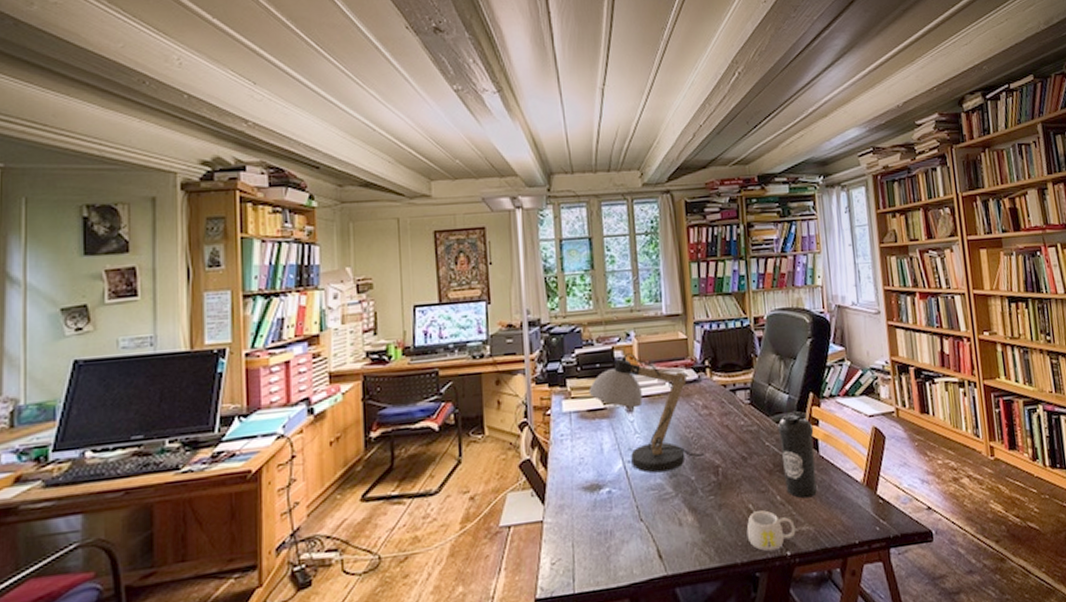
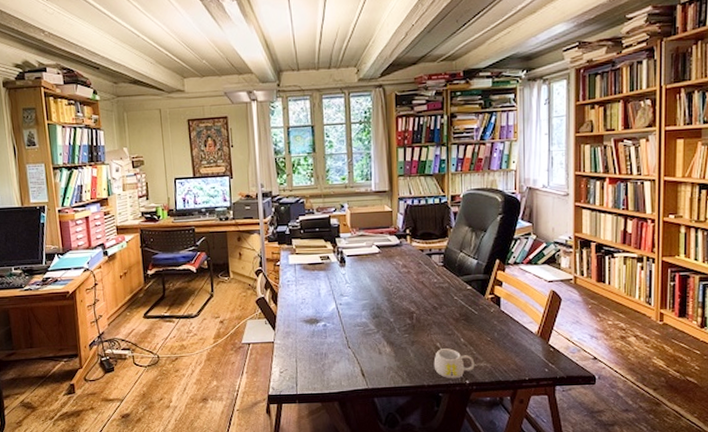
desk lamp: present [589,353,705,473] -> none [310,221,403,314]
water bottle: present [777,410,817,499] -> none [465,273,497,342]

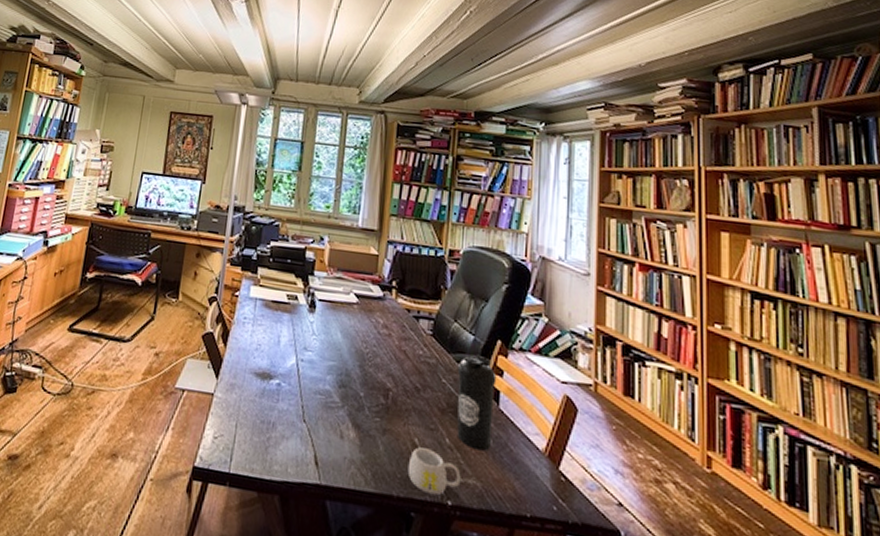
water bottle: none [465,273,497,342] -> present [457,354,497,451]

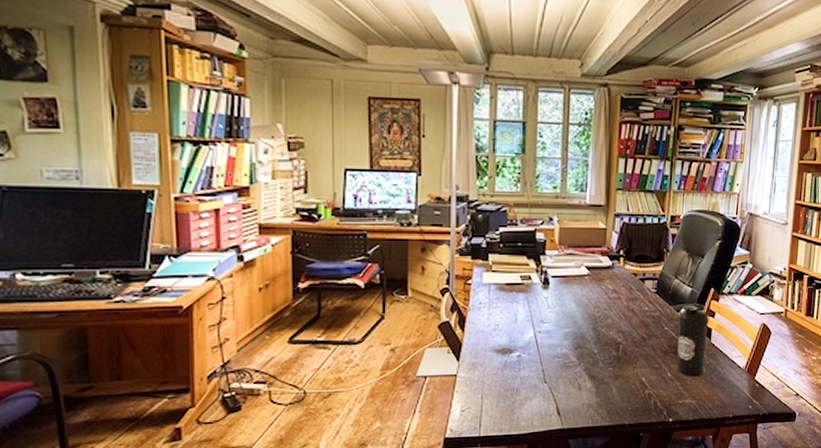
mug: present [407,447,461,496] -> none [637,384,680,417]

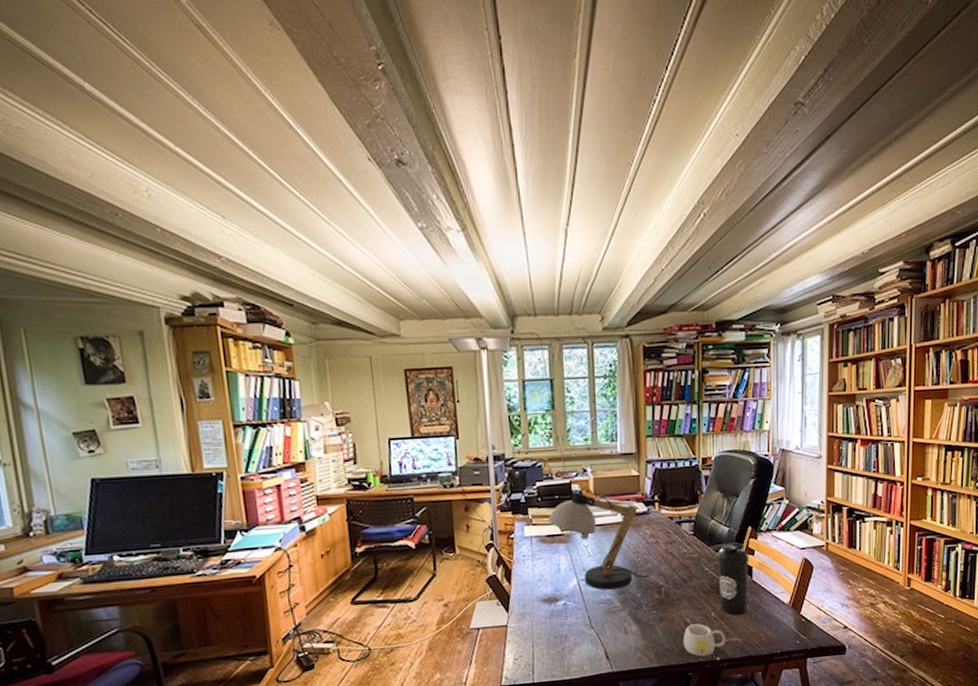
desk lamp: none [509,236,609,344] -> present [548,487,650,590]
mug: none [637,384,680,417] -> present [683,624,726,657]

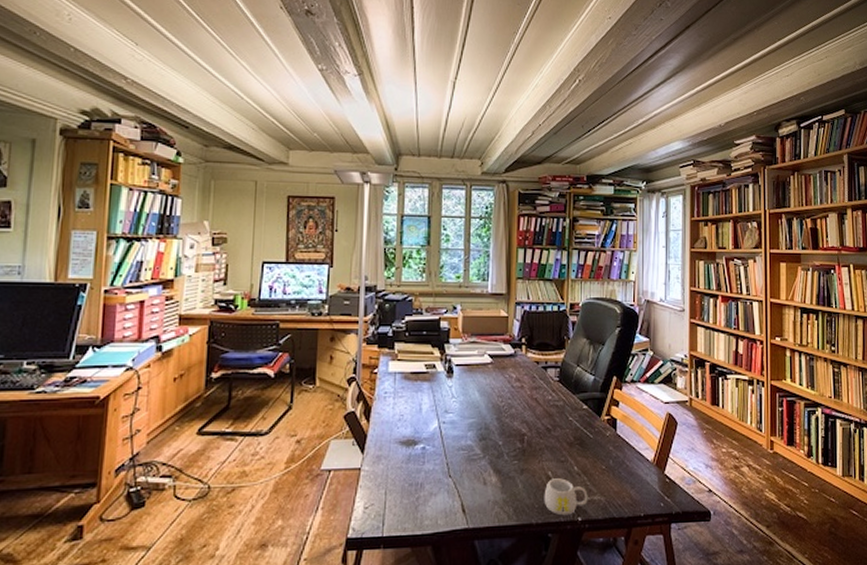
desk lamp: present [548,487,650,590] -> none [414,325,513,435]
water bottle: present [716,542,749,616] -> none [581,391,614,471]

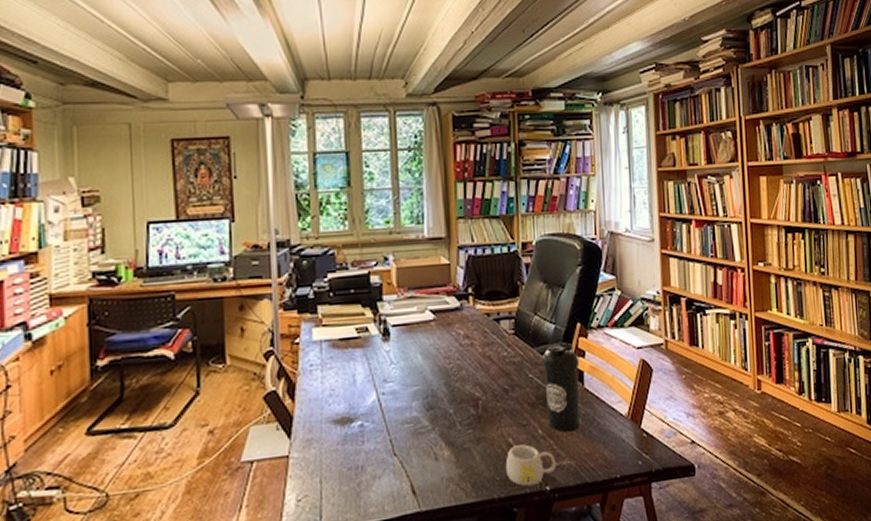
water bottle: none [581,391,614,471] -> present [541,341,580,433]

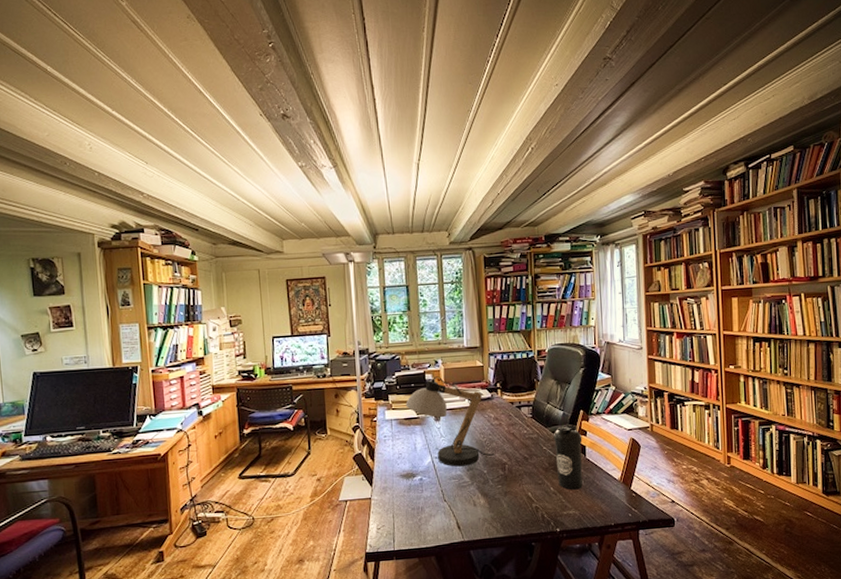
desk lamp: none [342,278,465,406] -> present [405,376,495,467]
mug: present [505,444,556,487] -> none [526,497,565,528]

